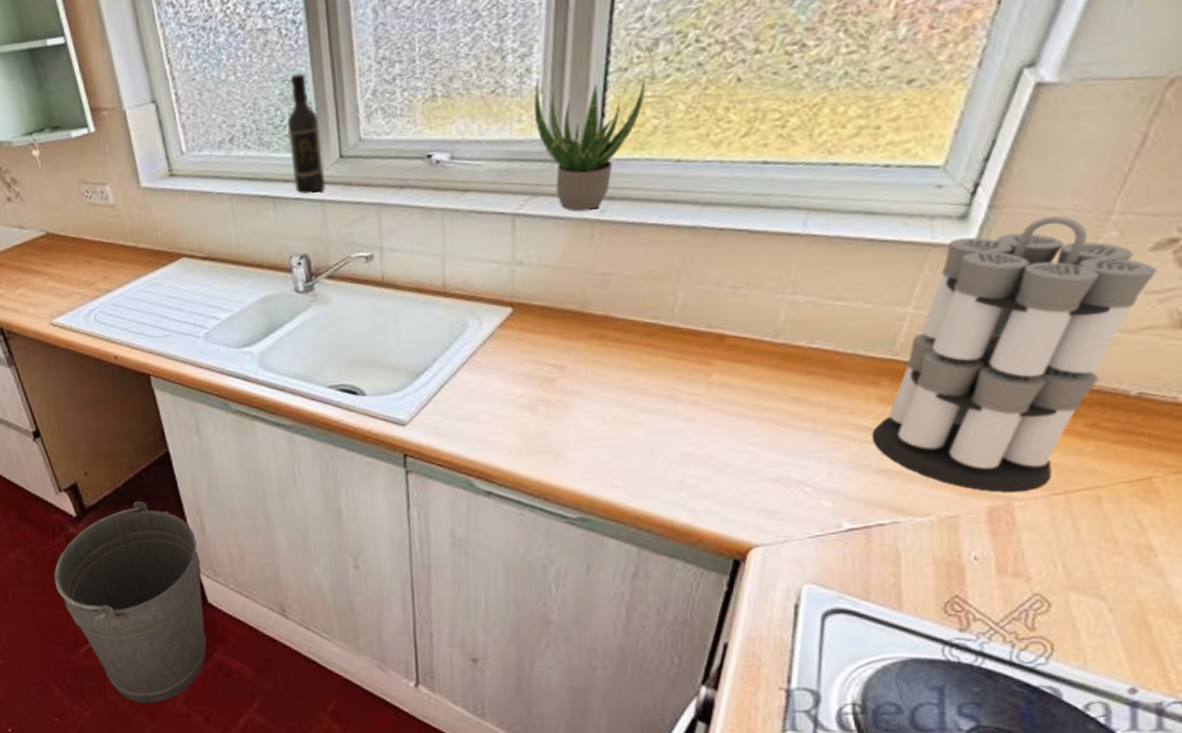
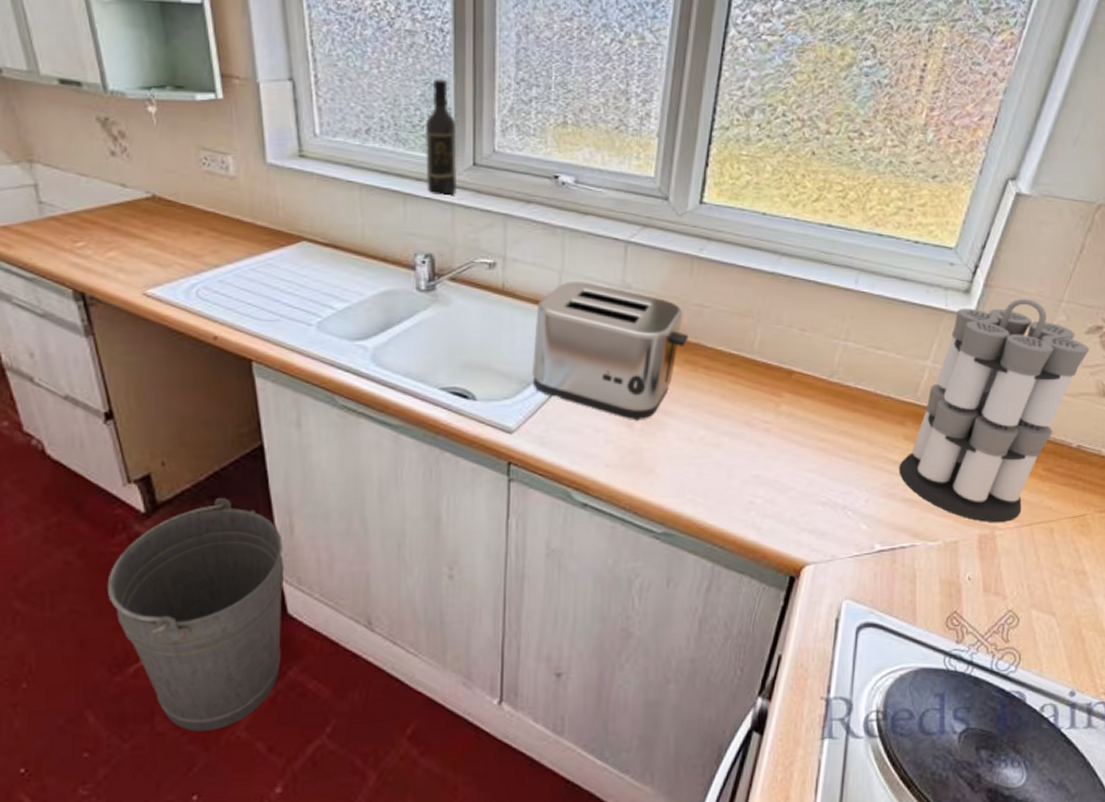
toaster: none [420,263,593,404] -> present [532,281,688,421]
potted plant: present [533,77,645,213] -> none [650,123,742,248]

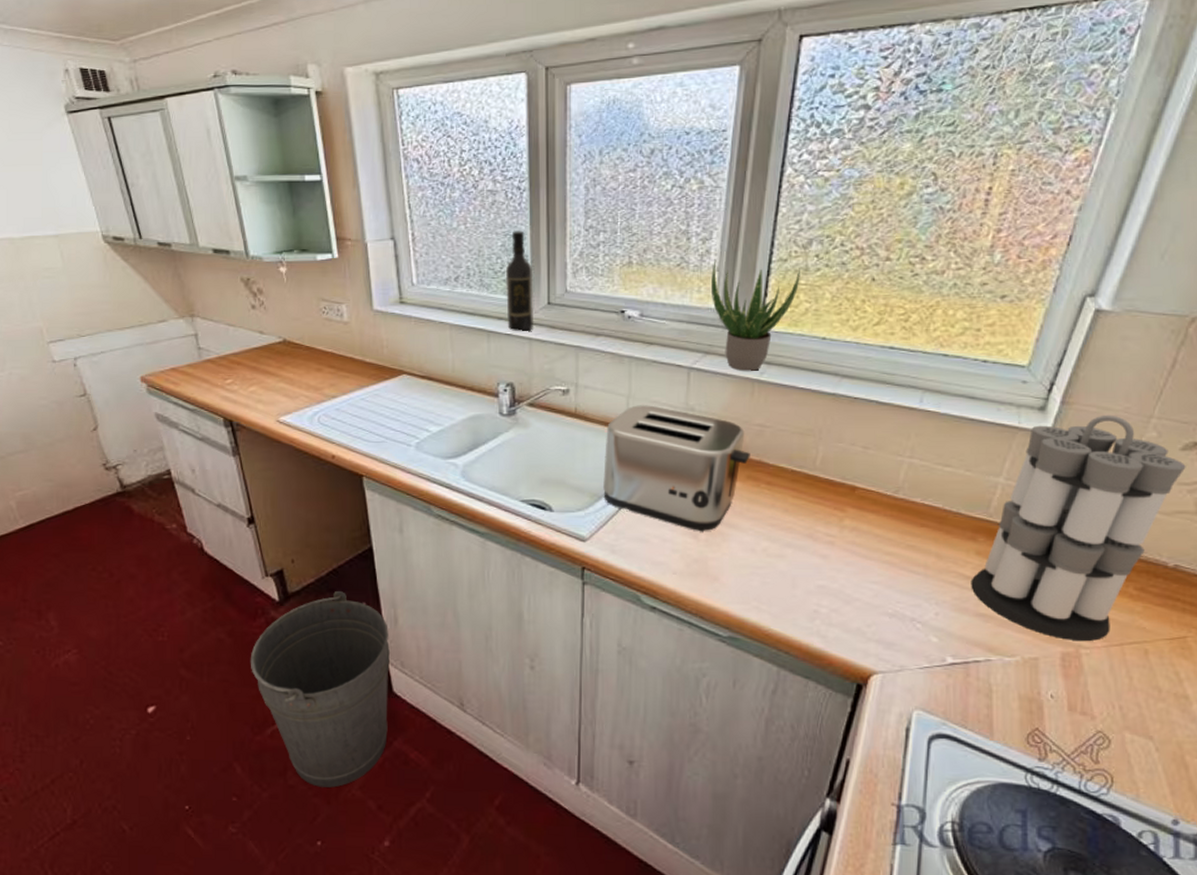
potted plant: none [650,123,742,248] -> present [710,259,800,372]

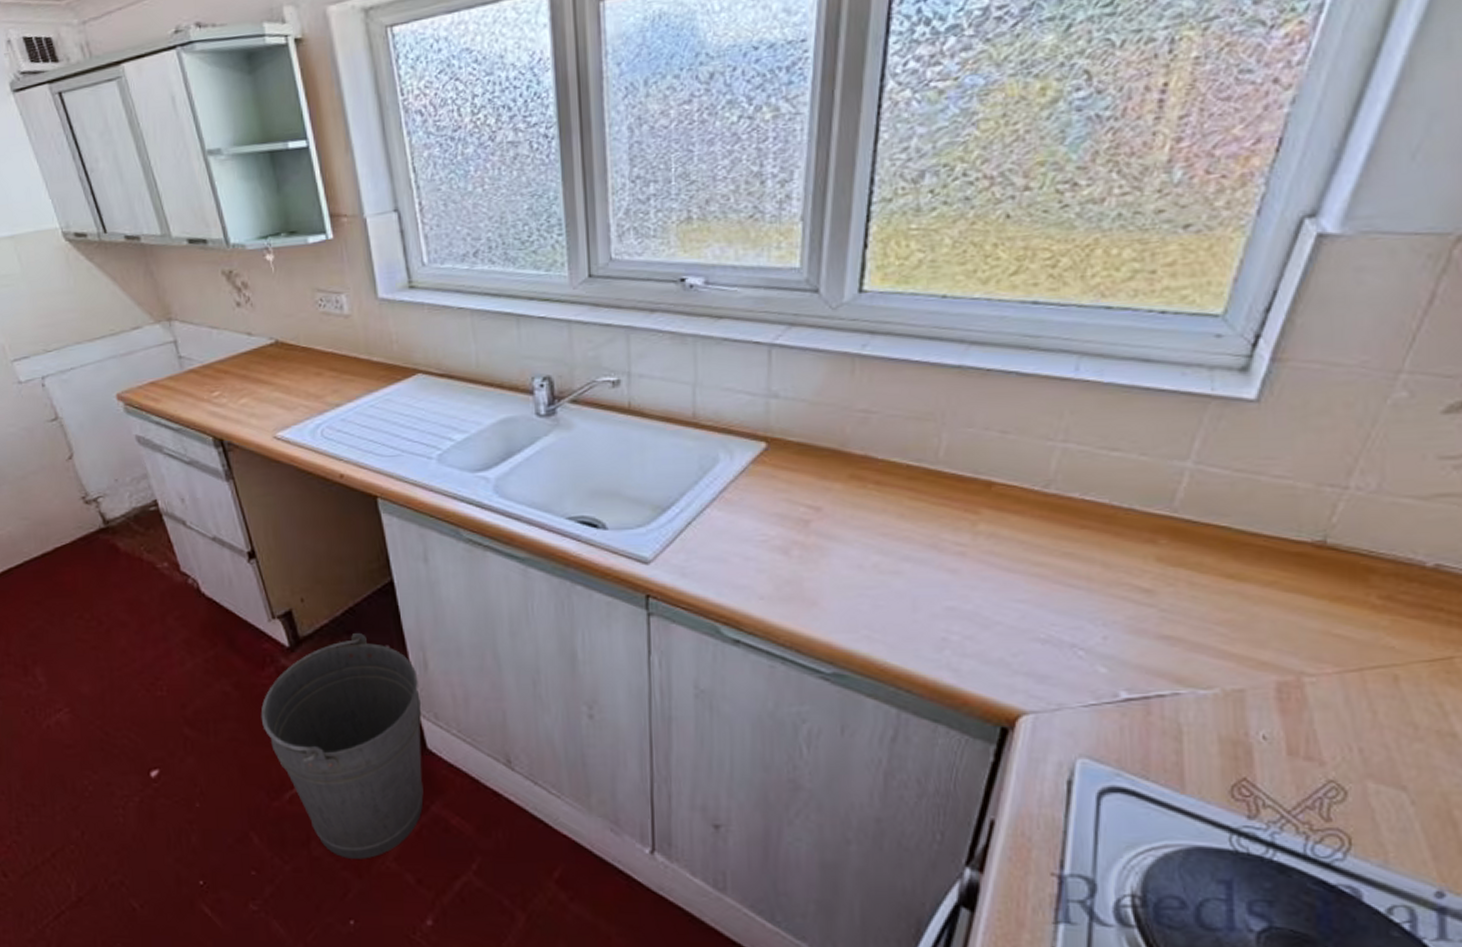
wine bottle: present [505,230,535,332] -> none [534,188,573,314]
toaster: present [603,405,750,532] -> none [667,393,853,547]
potted plant: present [710,259,800,372] -> none [793,205,910,346]
spice rack: present [971,415,1186,641] -> none [1150,371,1451,666]

